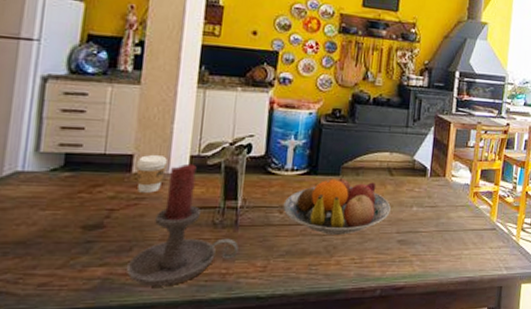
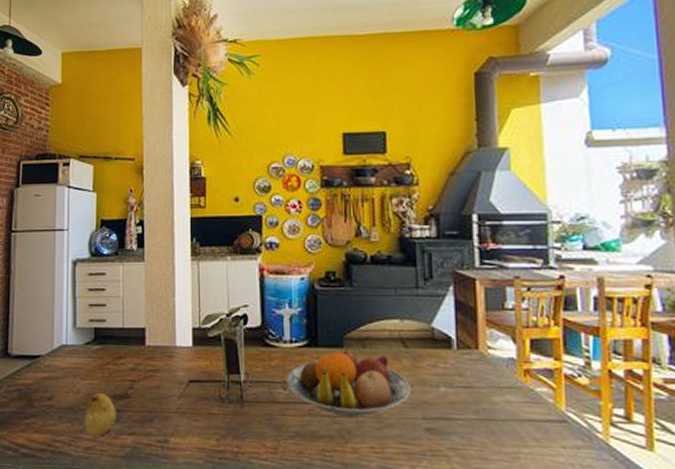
fruit: none [38,224,86,271] -> present [84,392,116,437]
candle holder: present [127,163,238,286] -> none [151,336,247,460]
coffee cup: present [136,154,167,193] -> none [149,327,173,365]

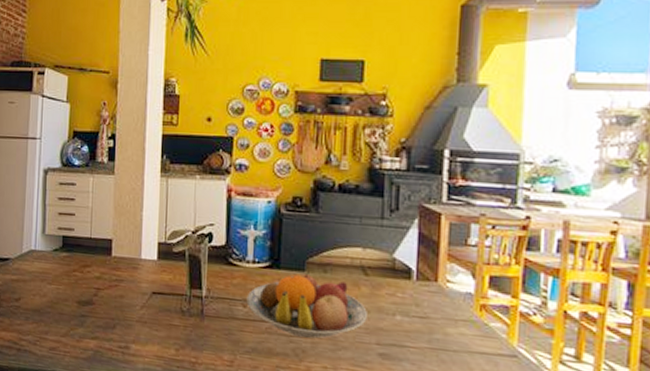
fruit: present [84,392,116,437] -> none [49,296,80,339]

